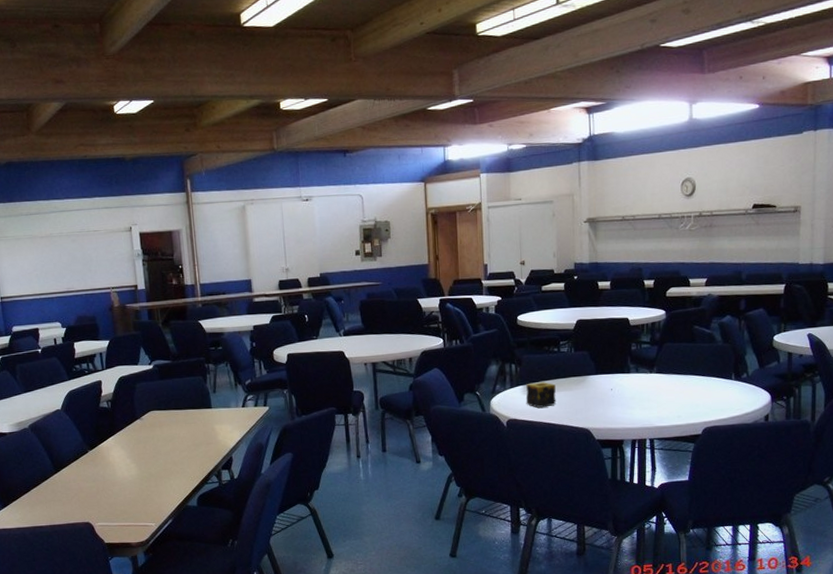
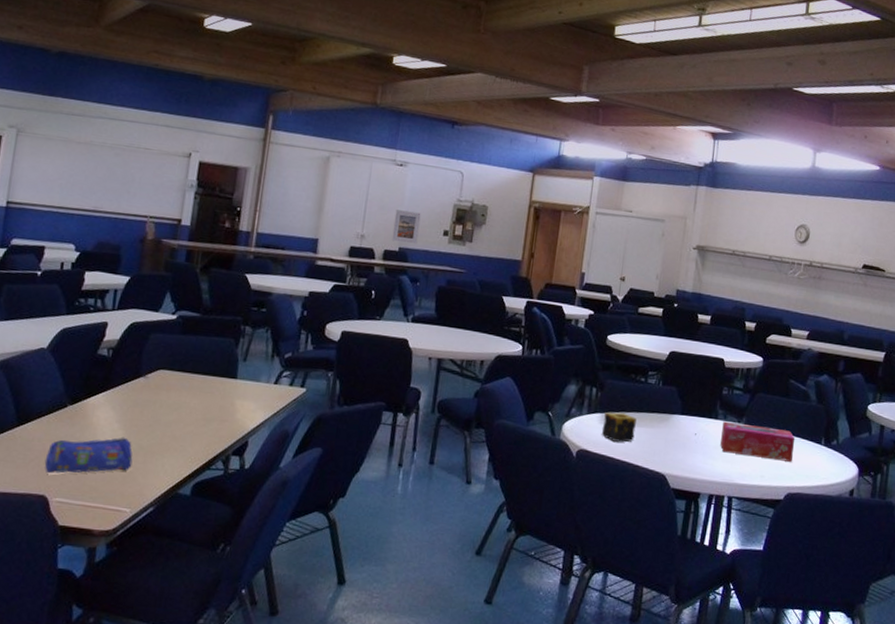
pencil case: none [82,468,148,506] -> present [44,437,133,474]
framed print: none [310,239,335,269] -> present [392,210,421,244]
tissue box: none [636,372,706,401] -> present [720,421,796,462]

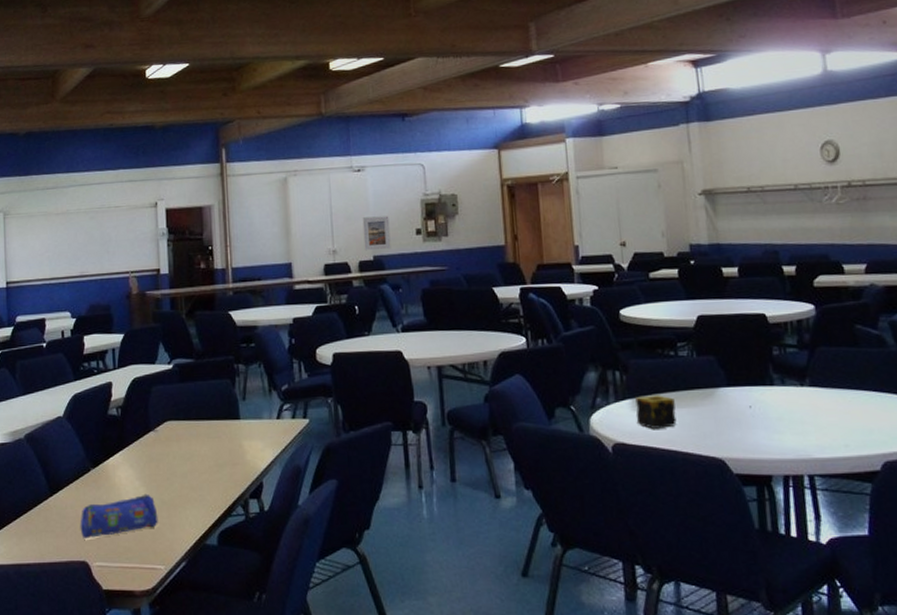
tissue box: present [720,421,796,462] -> none [781,385,881,424]

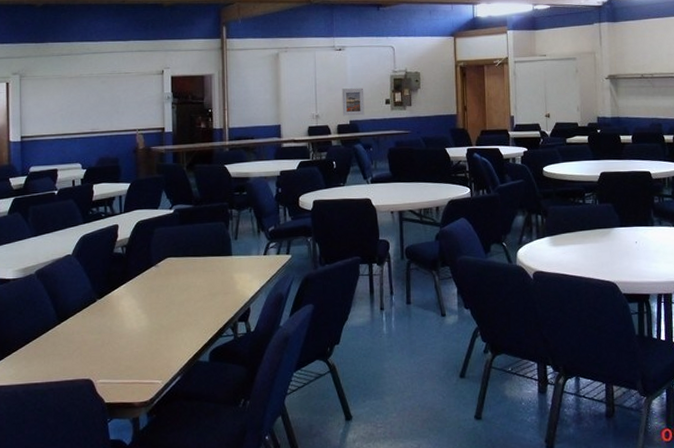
pencil case: present [80,493,158,539] -> none [85,319,157,360]
candle: present [635,395,677,429] -> none [552,233,582,260]

